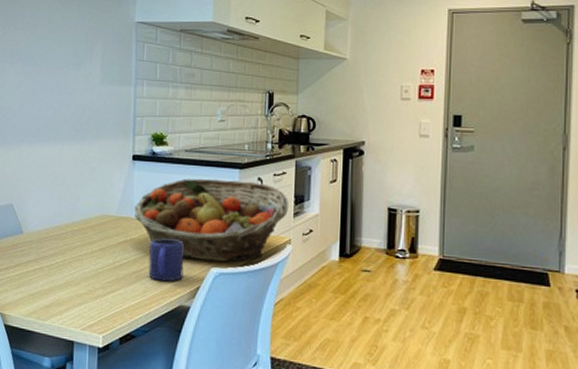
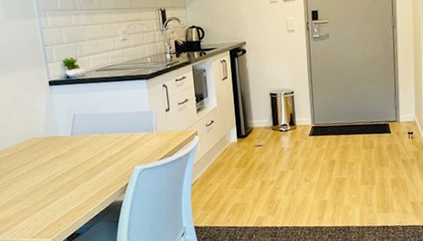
fruit basket: present [133,178,289,262] -> none [59,88,192,162]
mug: present [148,238,184,282] -> none [79,147,113,185]

